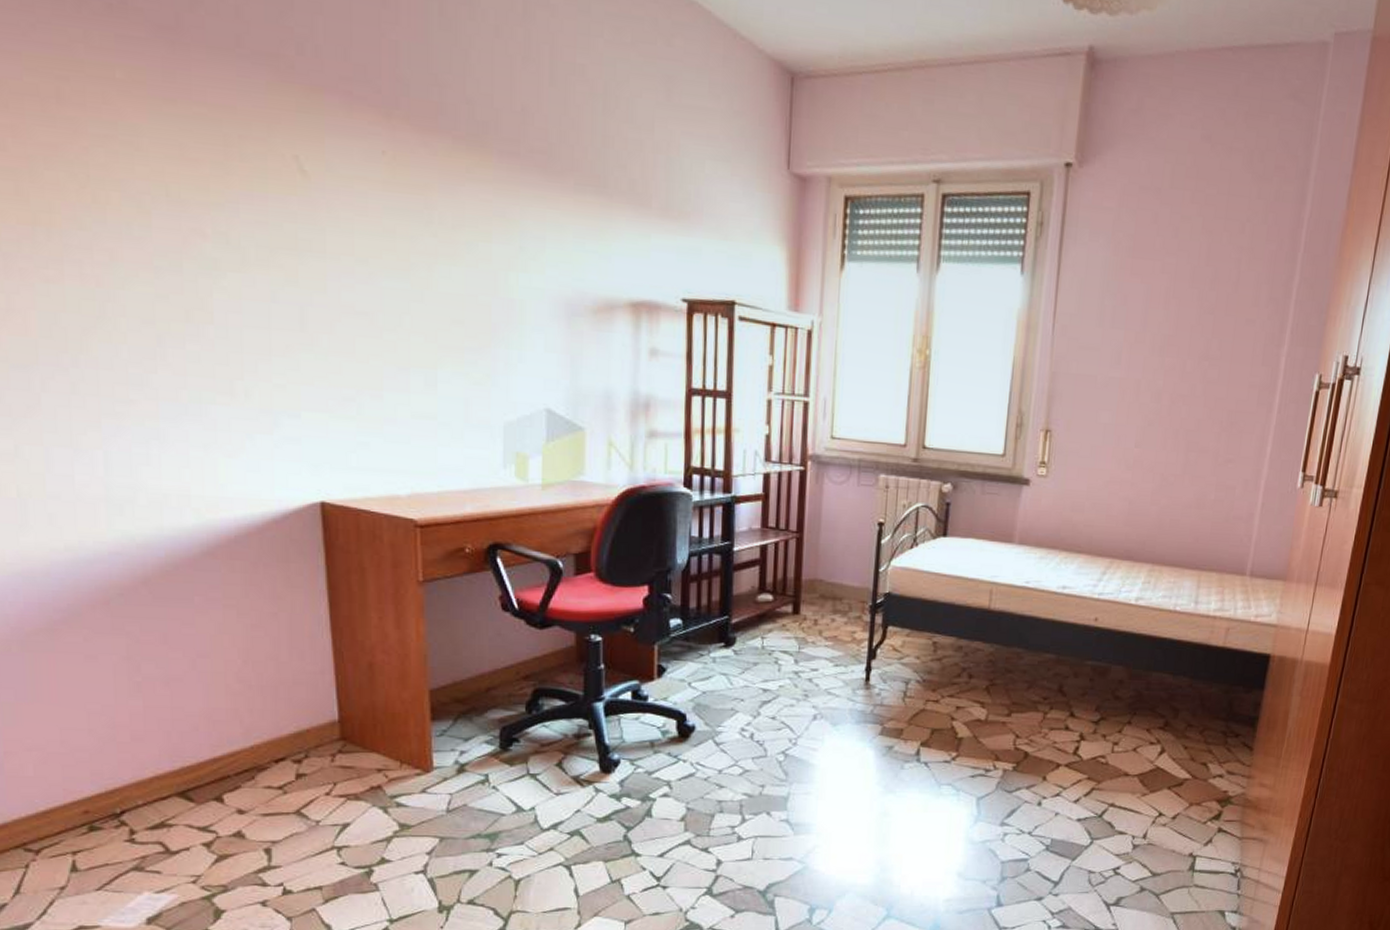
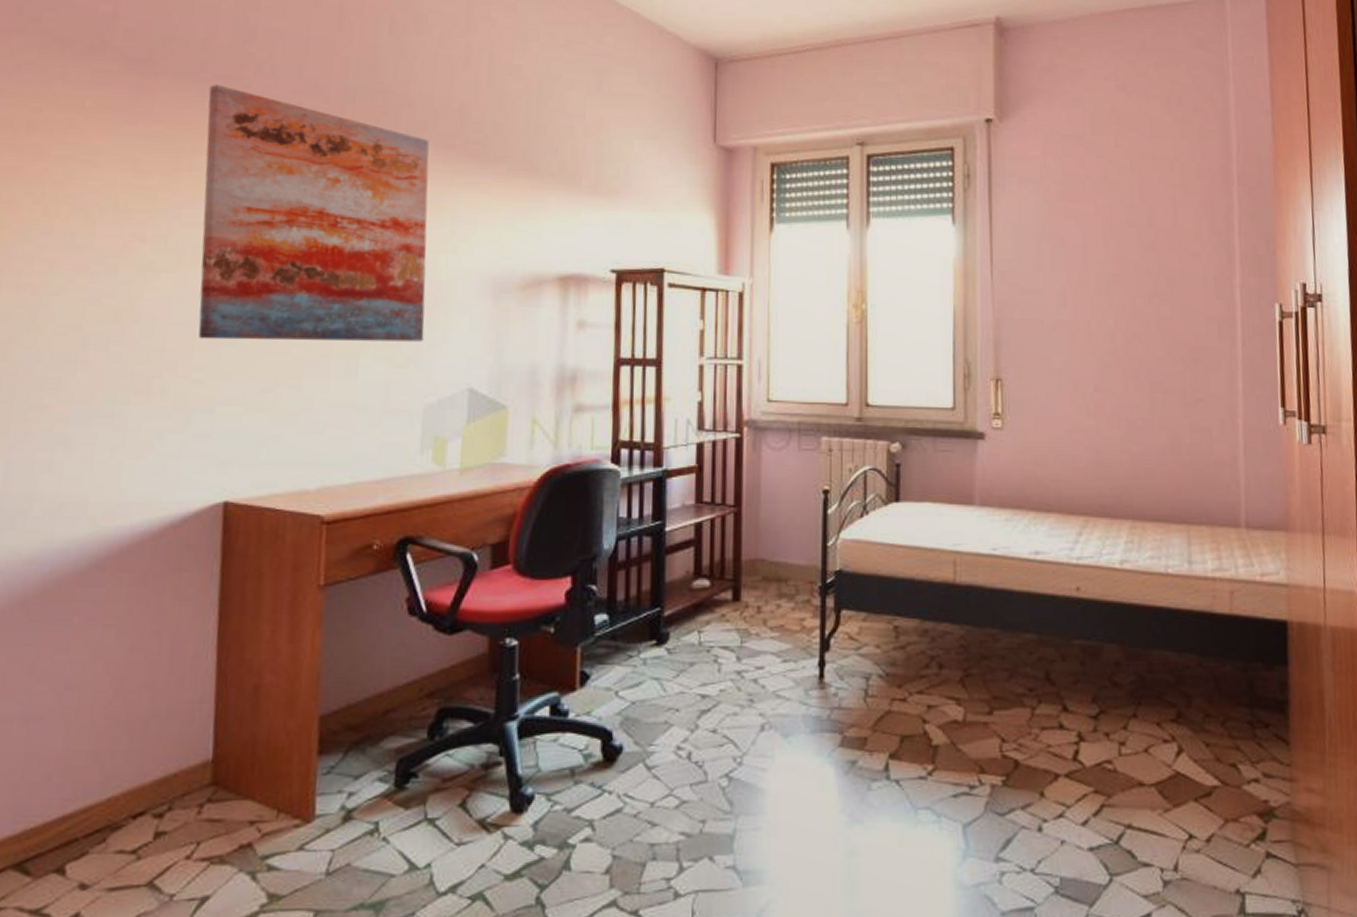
wall art: none [249,63,500,360] -> present [198,85,430,342]

